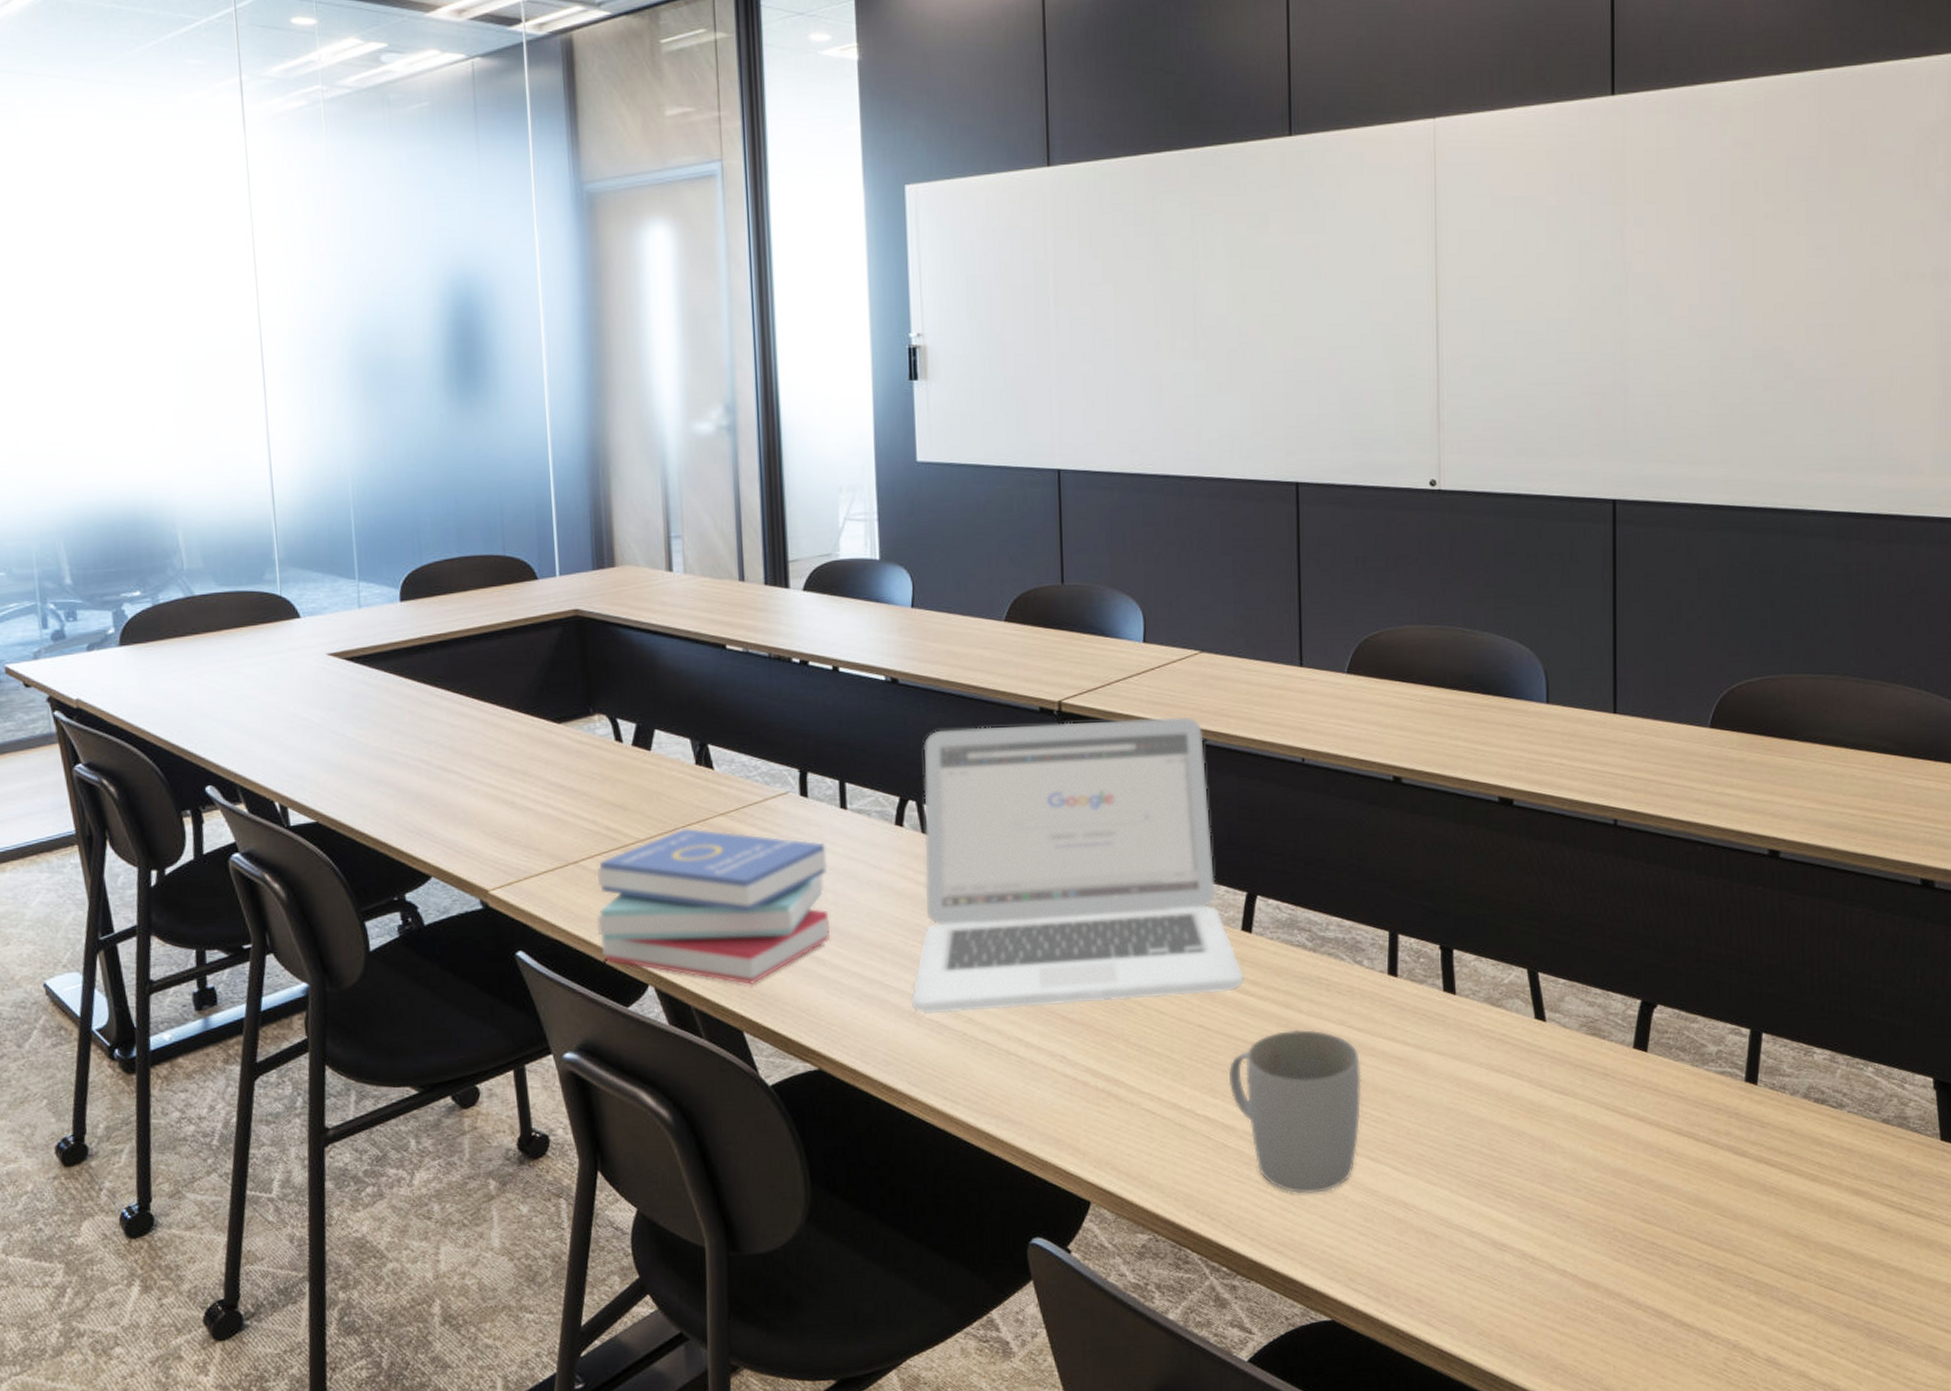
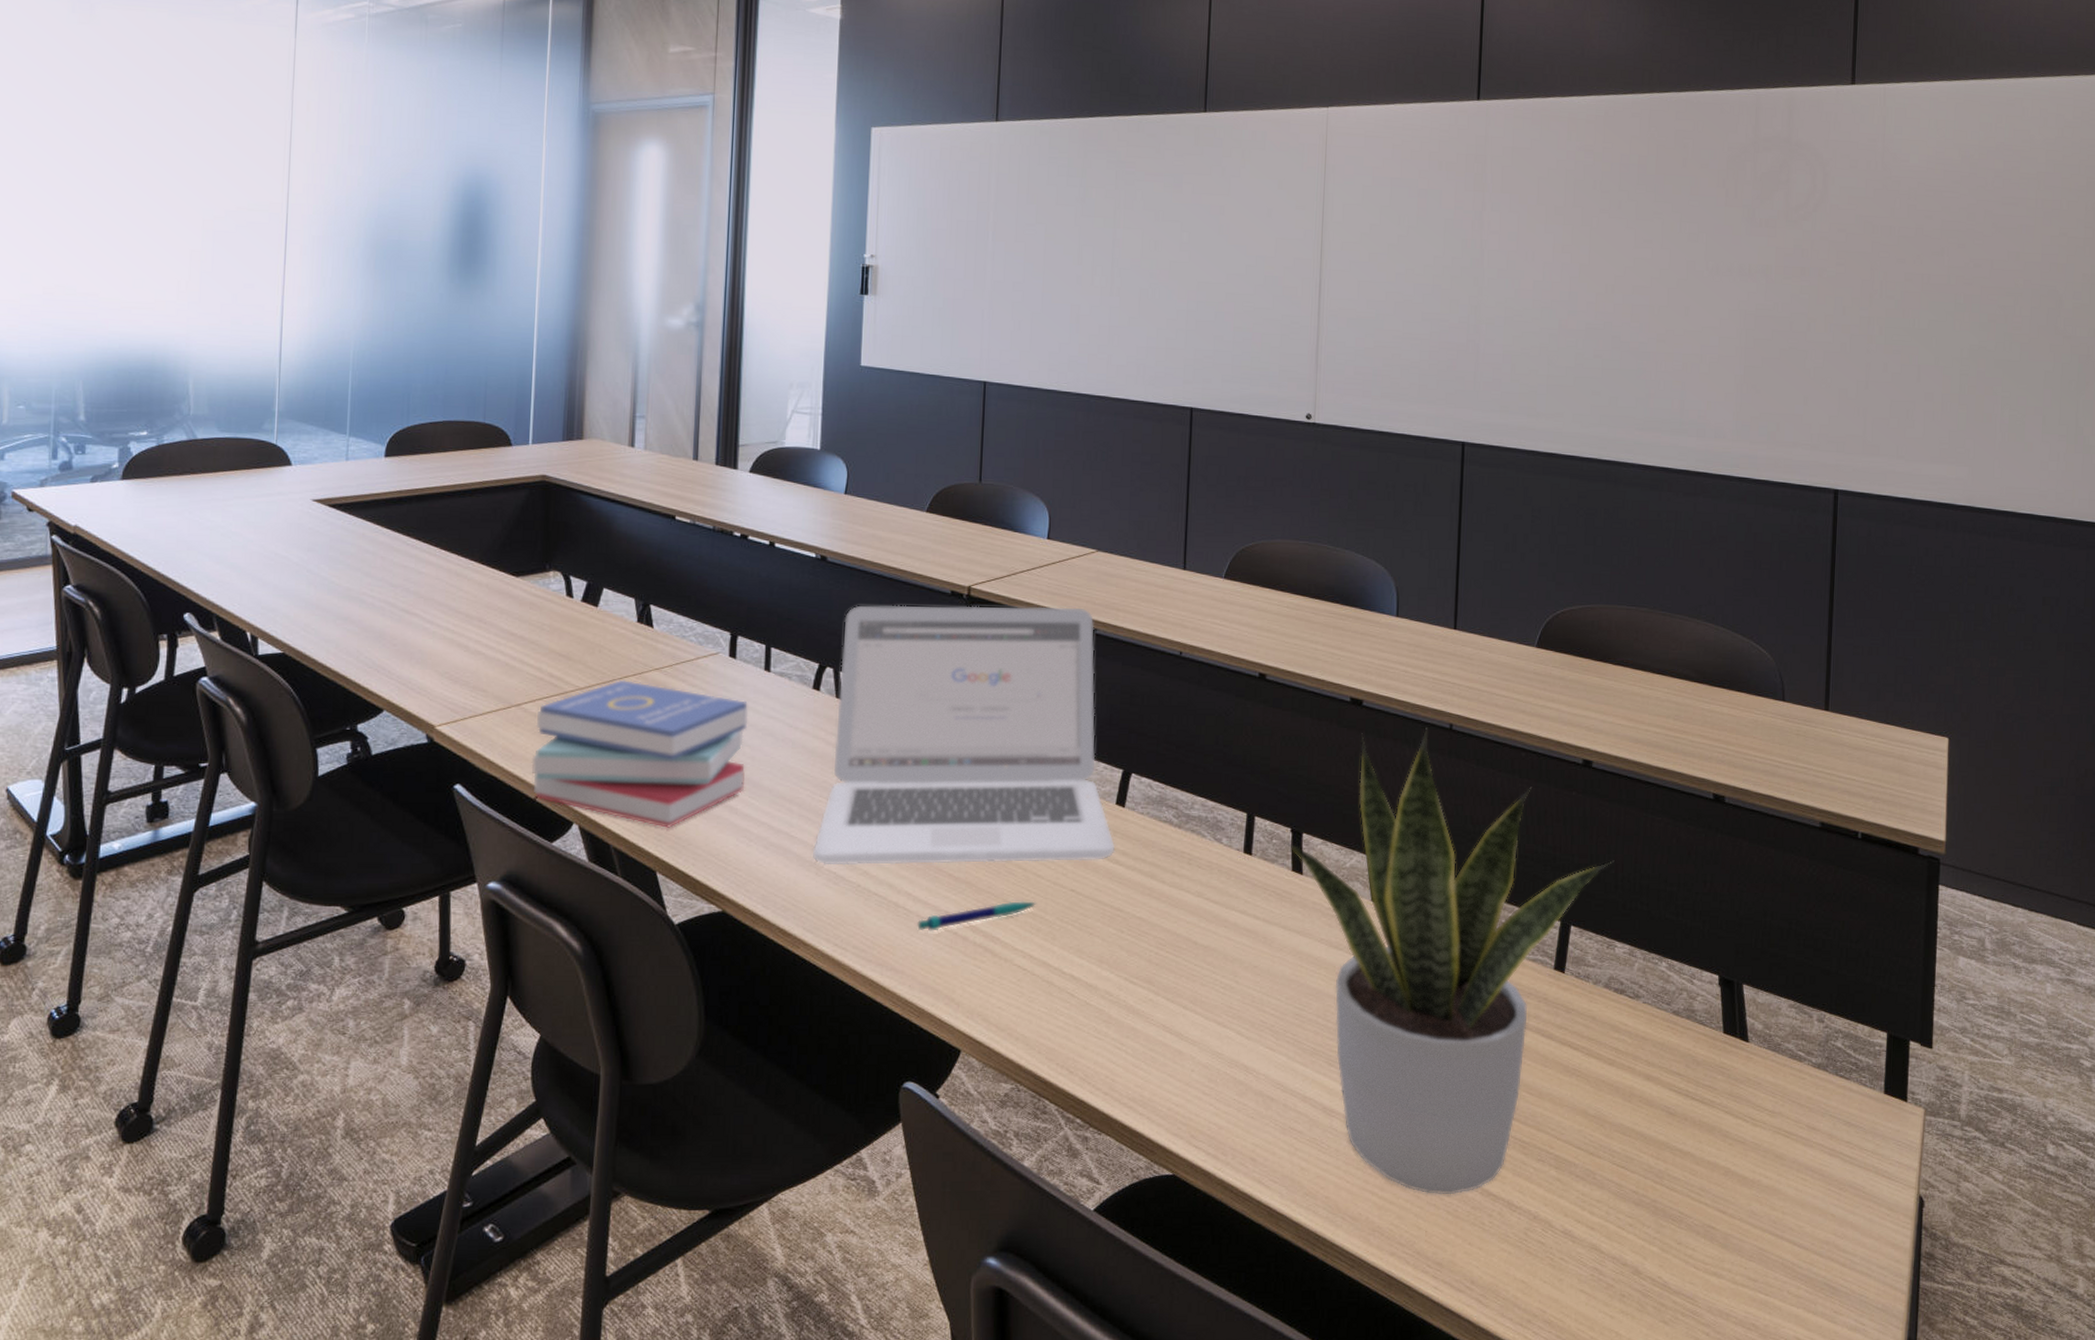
pen: none [1032,1040,1161,1079] -> present [917,901,1037,931]
mug: present [1228,1029,1362,1194] -> none [1094,898,1214,1053]
potted plant: none [1430,826,1808,1328] -> present [1282,728,1614,1195]

